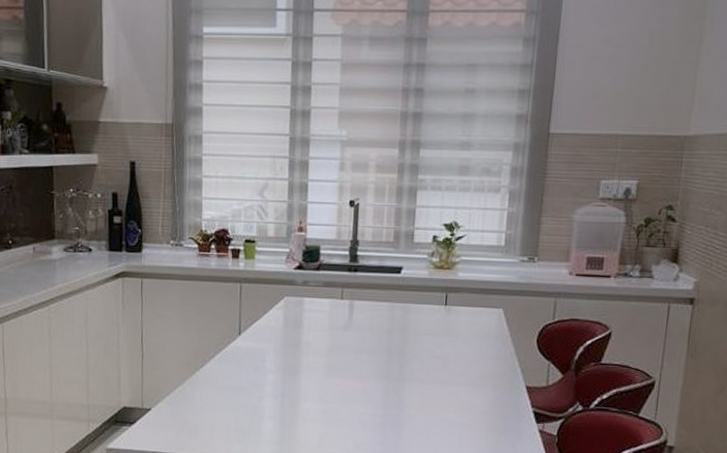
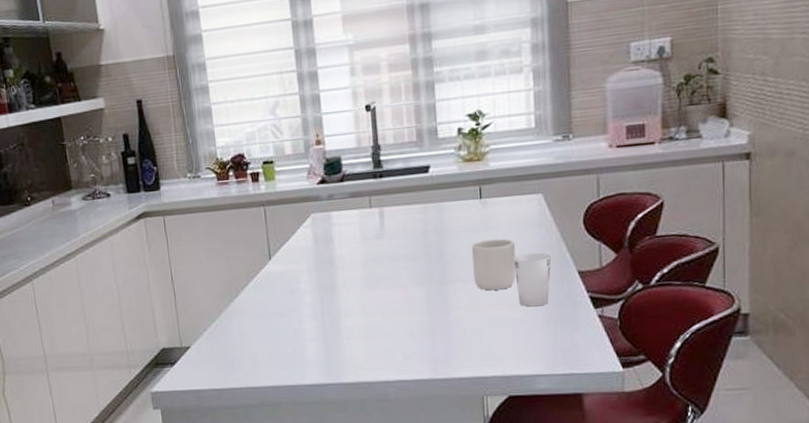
mug: none [429,345,472,394] -> present [471,238,516,291]
cup: none [468,363,503,415] -> present [513,252,551,307]

